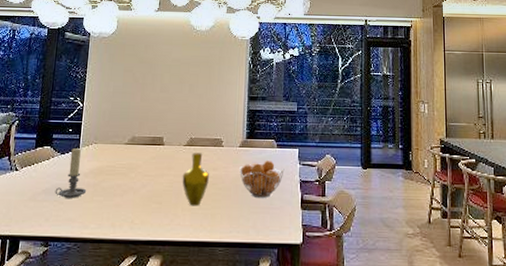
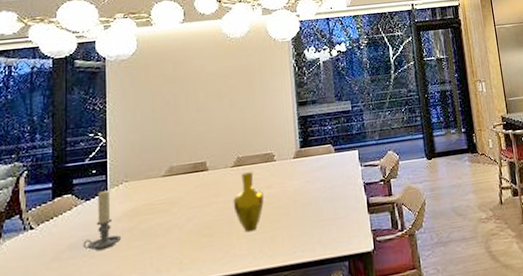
fruit basket: present [239,160,285,198] -> none [296,166,346,210]

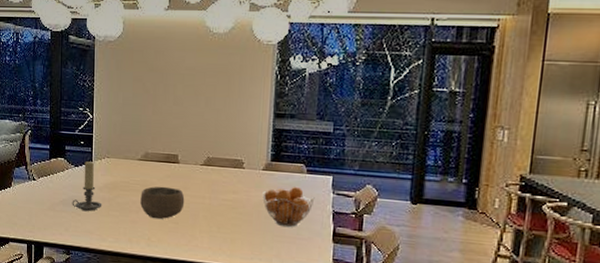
bowl: none [167,197,218,238] -> present [140,186,185,219]
vase: present [233,172,264,232] -> none [199,173,229,230]
fruit basket: none [296,166,346,210] -> present [262,186,315,227]

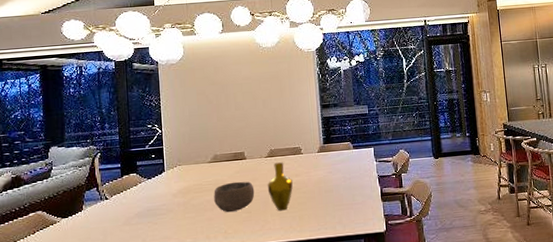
candle holder: present [72,161,102,211] -> none [147,172,178,219]
vase: none [199,173,229,230] -> present [267,162,293,211]
fruit basket: present [262,186,315,227] -> none [320,161,363,196]

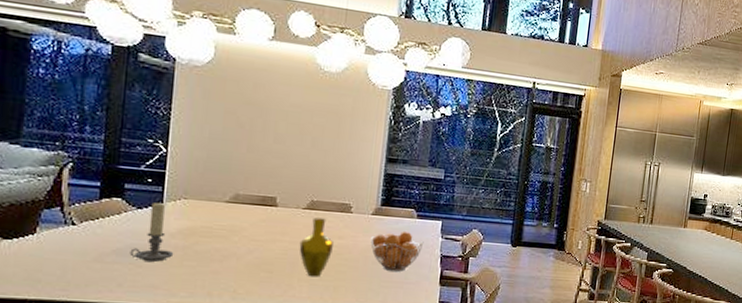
candle holder: none [147,172,178,219] -> present [129,203,174,262]
bowl: present [214,181,255,213] -> none [225,231,282,269]
fruit basket: none [320,161,363,196] -> present [370,230,424,272]

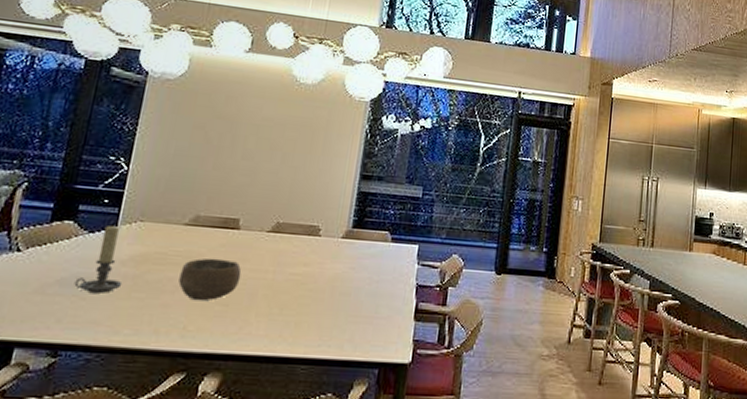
bowl: none [225,231,282,269] -> present [178,258,242,301]
vase: present [299,217,333,277] -> none [259,241,298,311]
fruit basket: present [370,230,424,272] -> none [339,256,398,304]

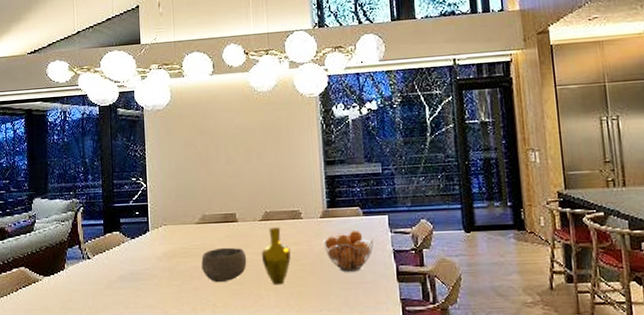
candle holder: present [74,226,123,293] -> none [130,232,163,284]
vase: none [259,241,298,311] -> present [261,227,291,285]
fruit basket: none [339,256,398,304] -> present [323,229,374,272]

